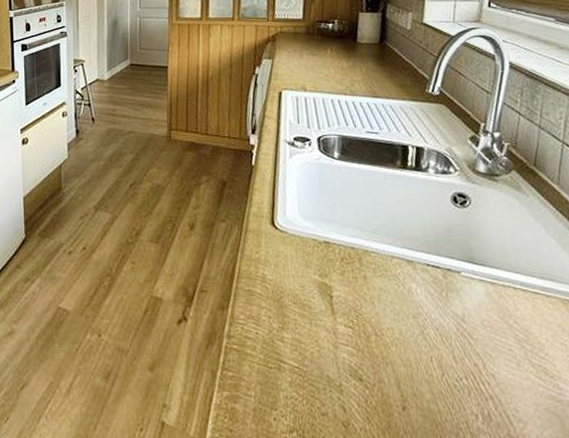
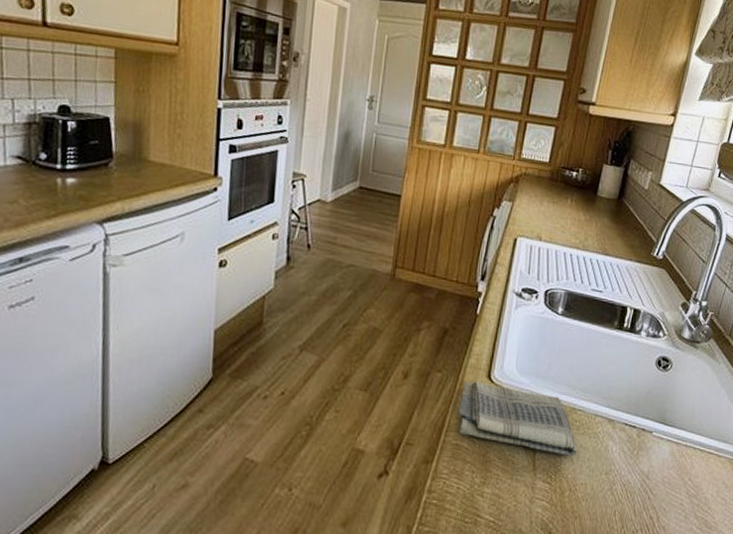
dish towel: none [246,228,378,301] -> present [457,381,577,457]

